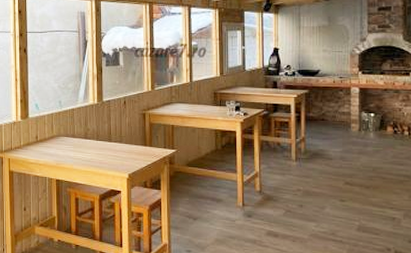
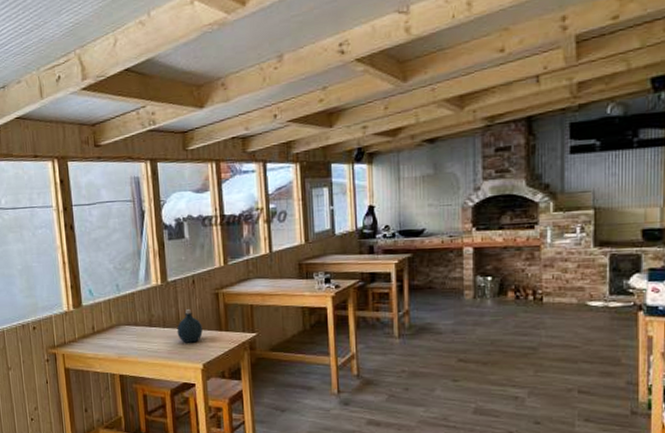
bottle: none [108,126,130,155] -> present [176,309,203,343]

